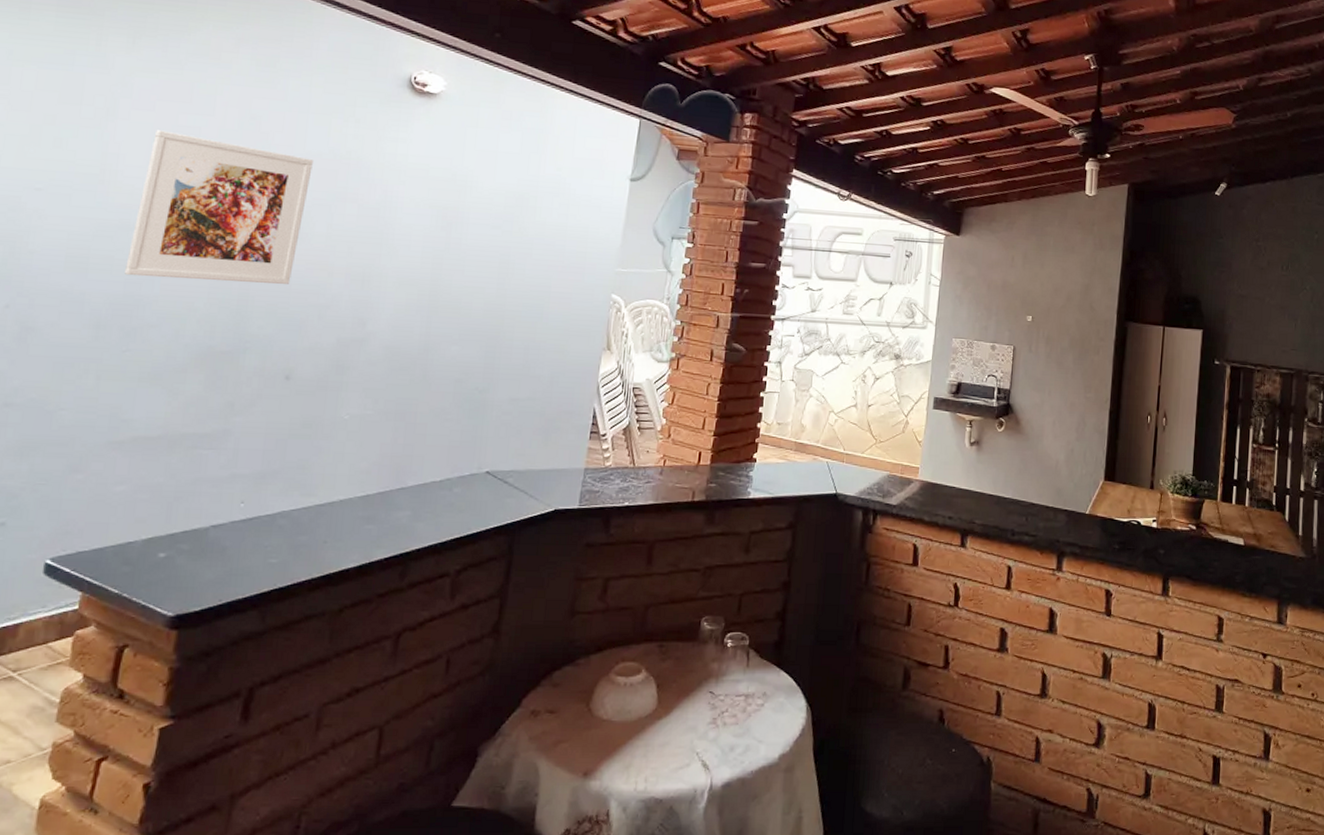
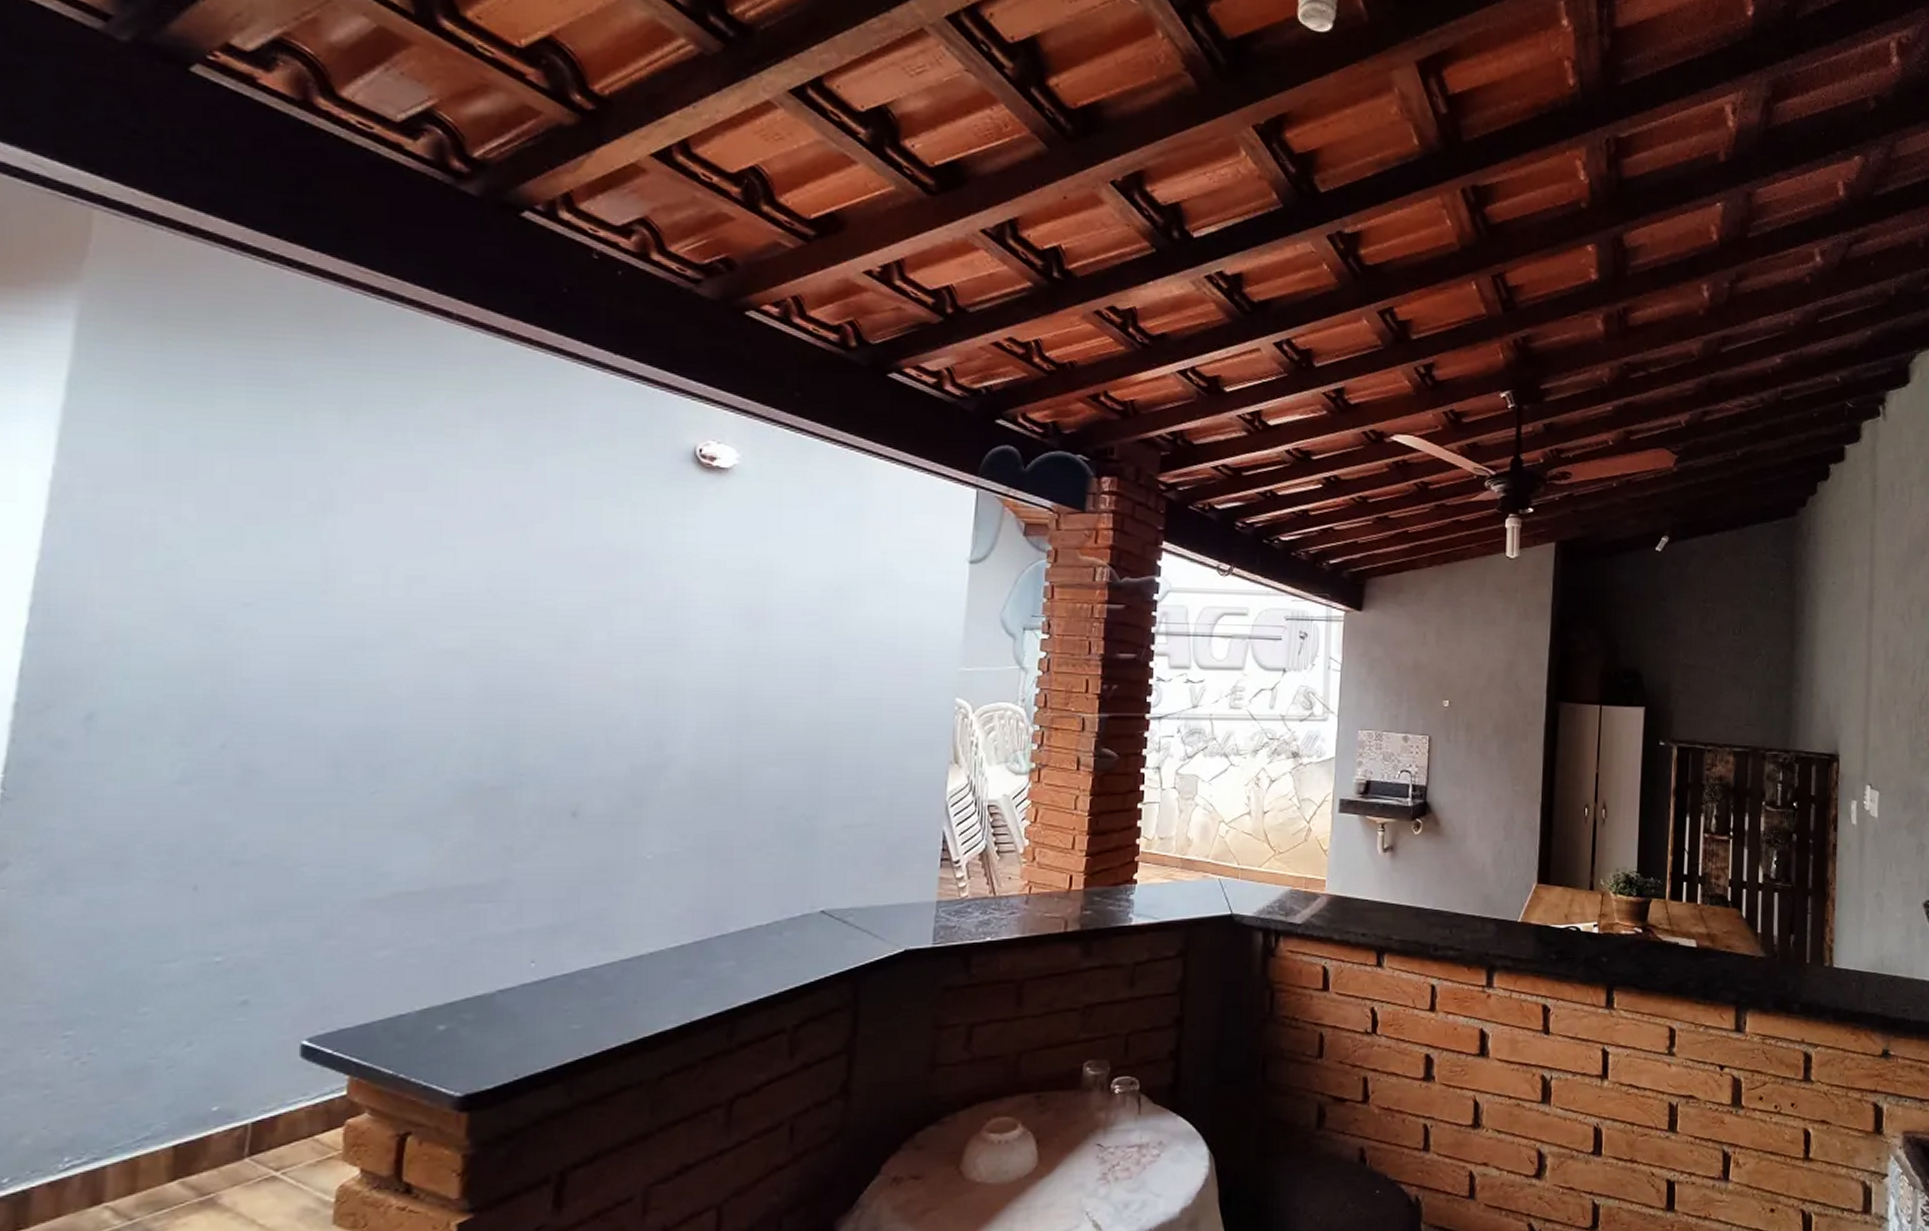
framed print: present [125,130,313,284] -> none [365,526,584,705]

